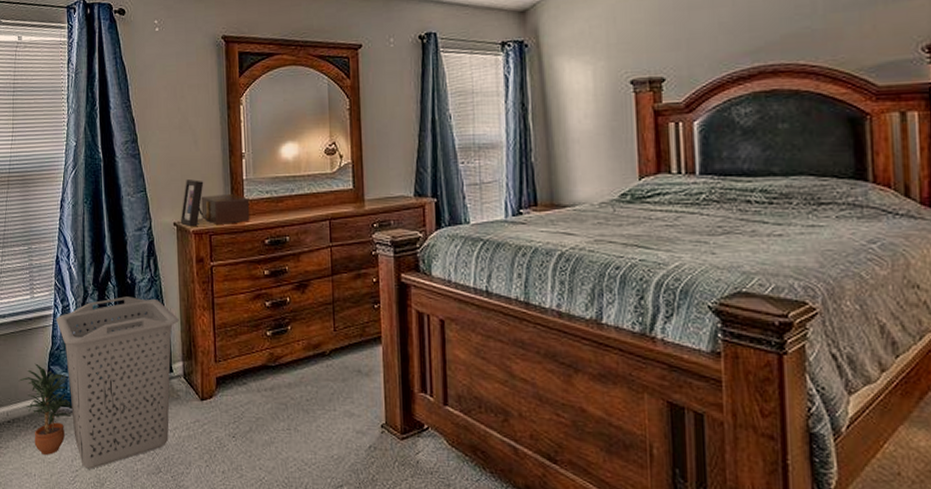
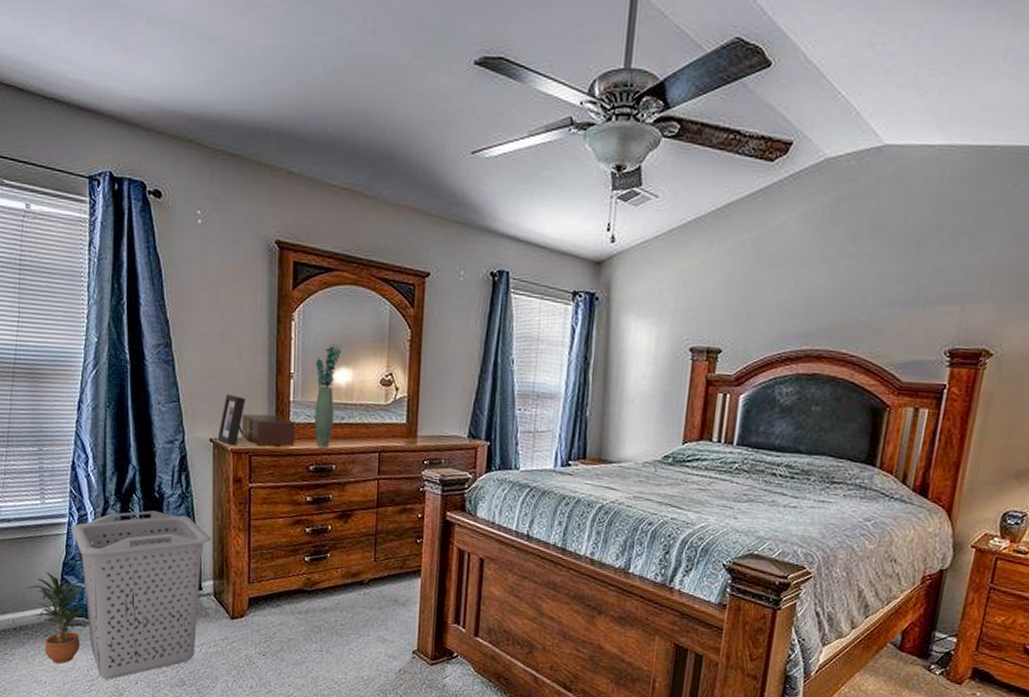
vase: none [264,120,287,221] -> present [314,343,342,448]

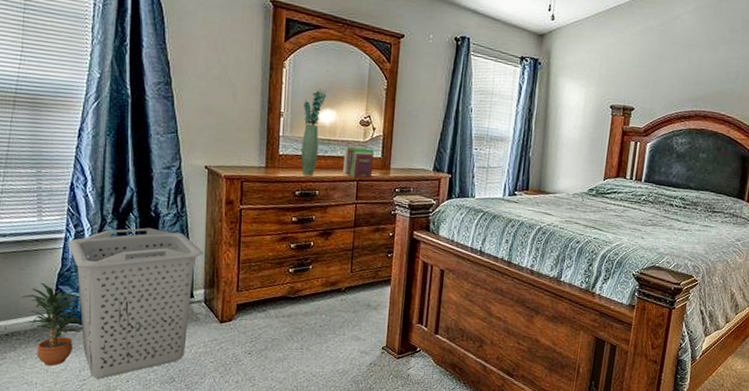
picture frame: present [217,395,246,446] -> none [212,128,240,173]
jewelry box: present [241,414,296,447] -> none [234,145,284,174]
books: none [363,411,398,450] -> present [343,146,375,179]

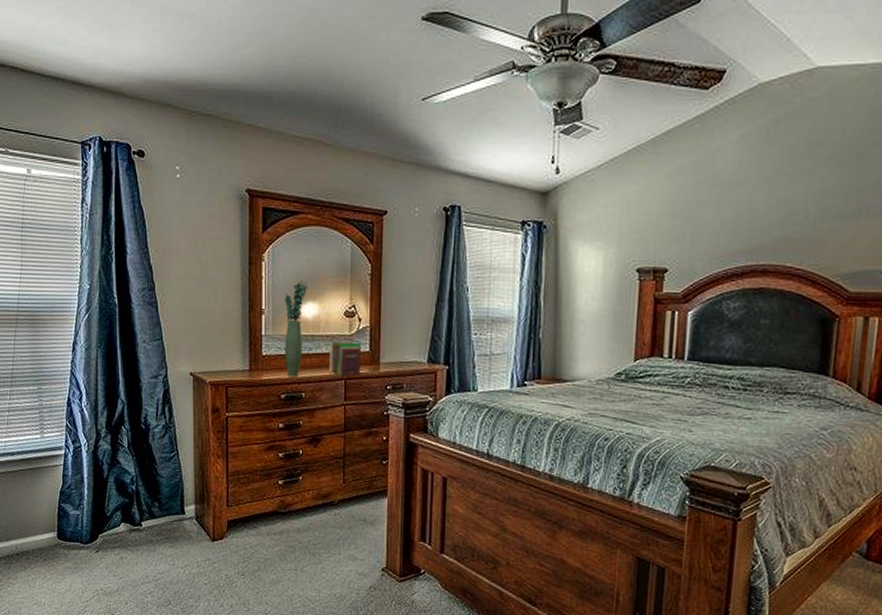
potted plant: present [20,282,83,366] -> none [28,500,84,586]
laundry basket: present [68,227,204,379] -> none [67,441,193,600]

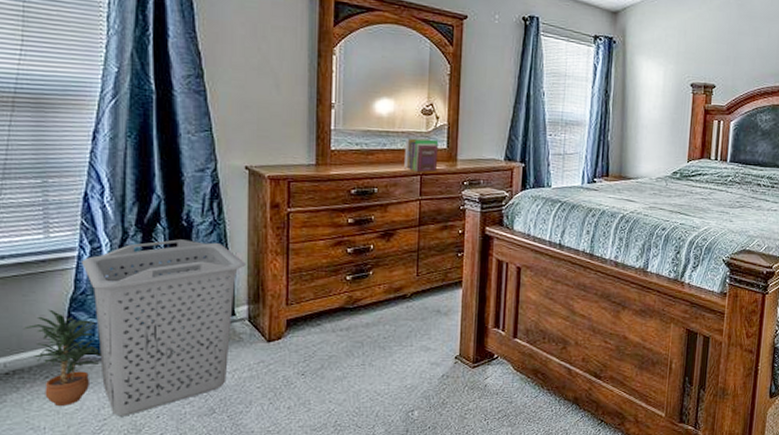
potted plant: none [28,500,84,586] -> present [23,309,102,406]
laundry basket: none [67,441,193,600] -> present [82,239,246,416]
vase: present [285,280,308,377] -> none [356,76,384,173]

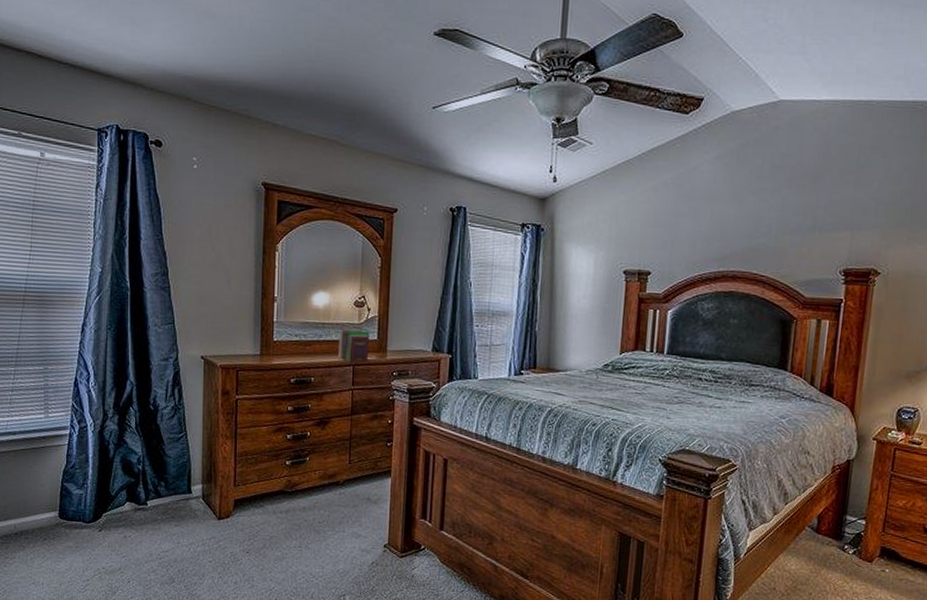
potted plant: present [23,309,102,406] -> none [28,479,86,565]
laundry basket: present [82,239,246,416] -> none [72,421,201,579]

